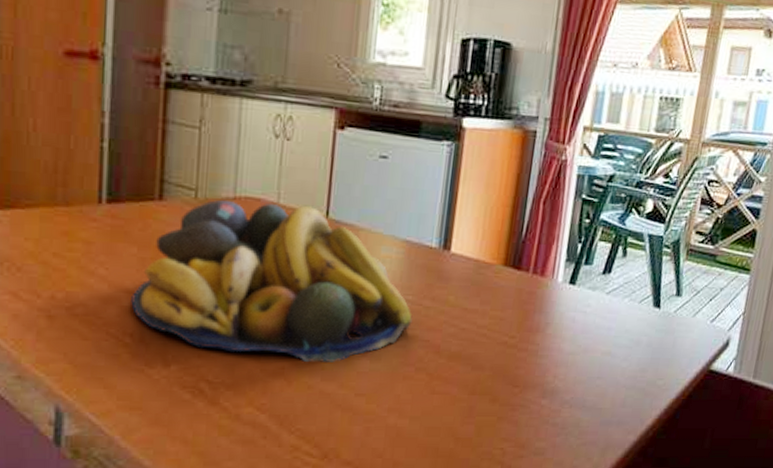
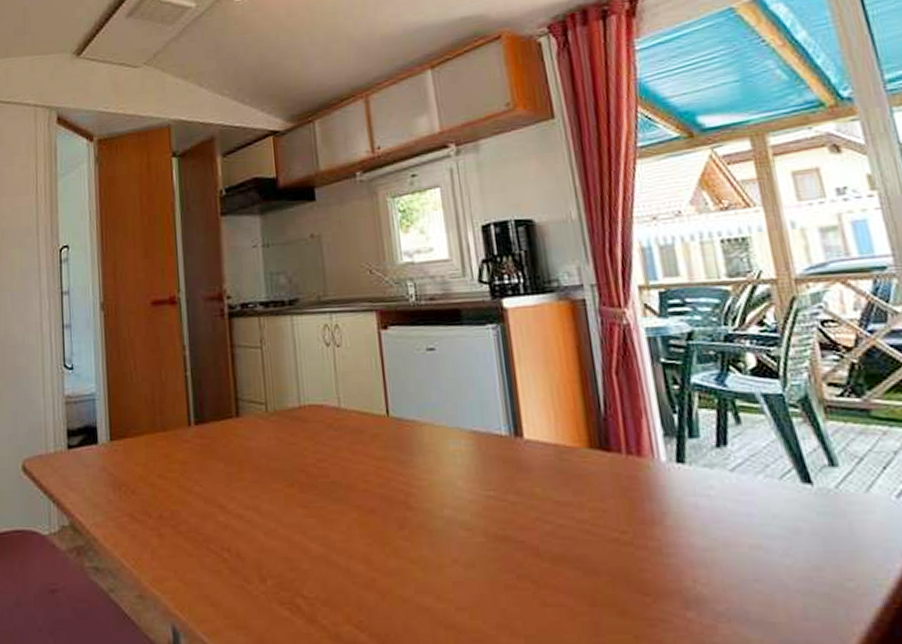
fruit bowl: present [131,199,412,362] -> none [224,407,500,571]

